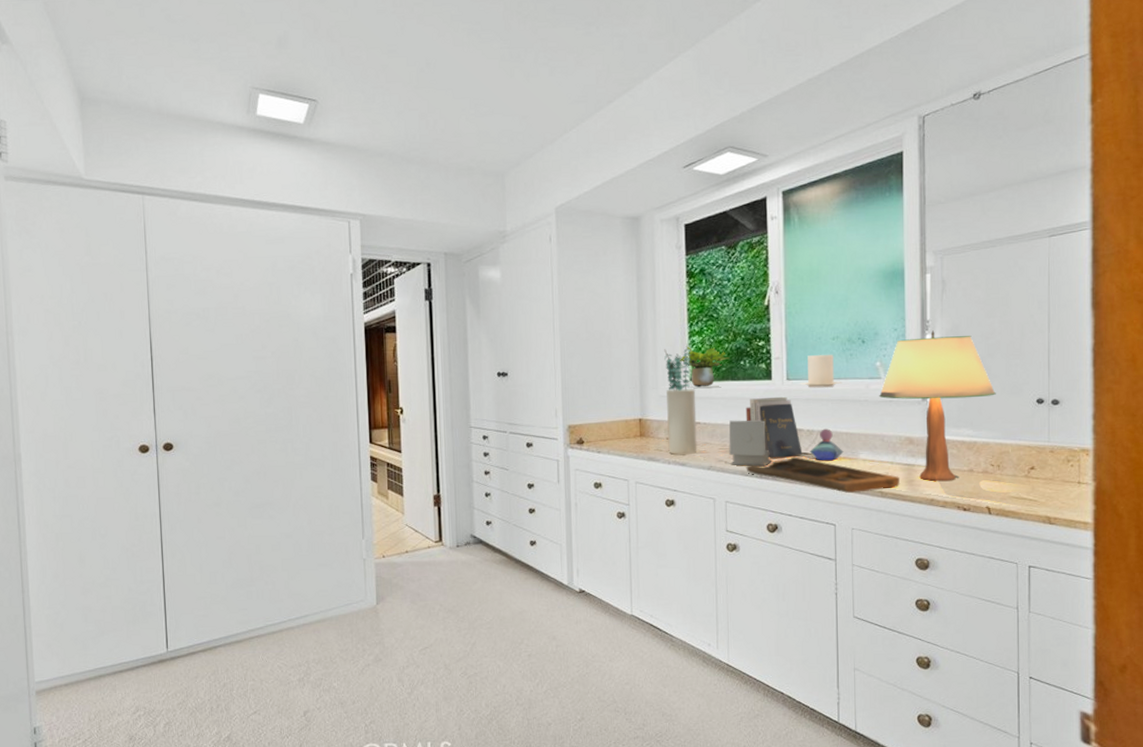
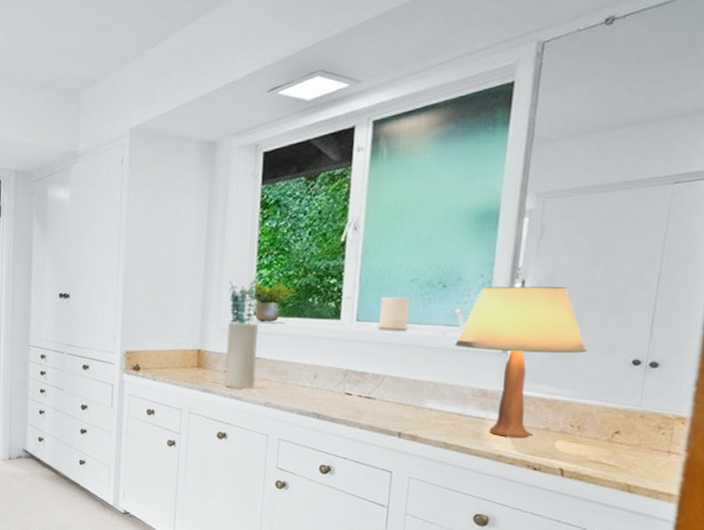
jewelry box: present [728,420,771,467] -> none [287,358,331,408]
books: present [745,396,803,458] -> none [308,337,365,400]
decorative tray: present [746,456,901,493] -> none [303,399,468,442]
perfume bottle: present [810,428,844,461] -> none [373,374,410,407]

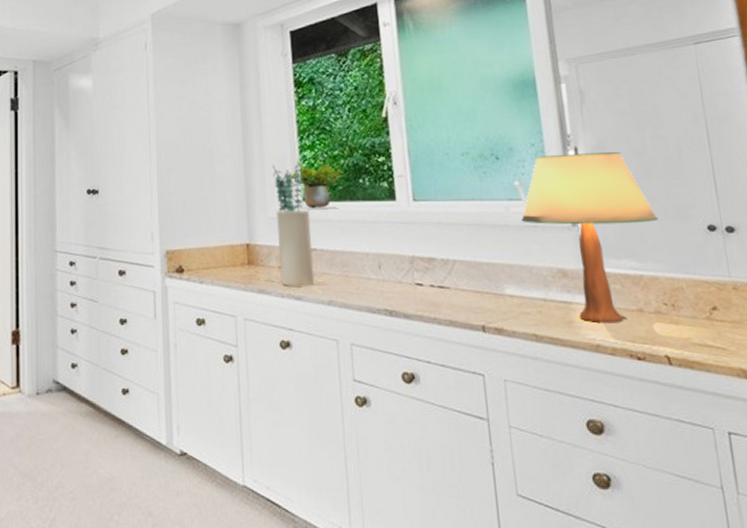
candle: present [370,296,416,332] -> none [428,172,477,211]

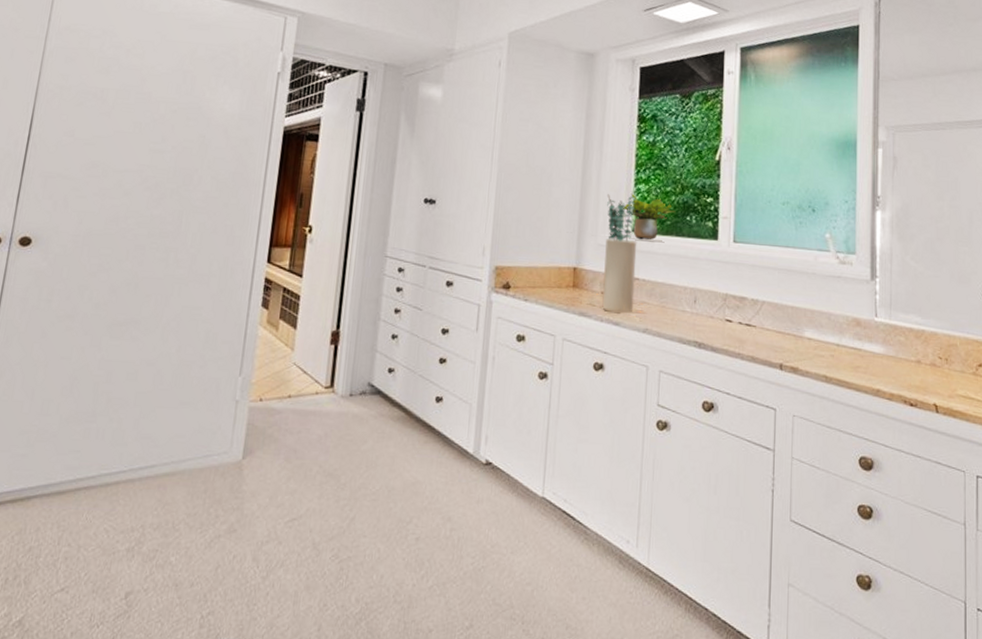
table lamp: present [521,146,658,324] -> none [827,207,945,372]

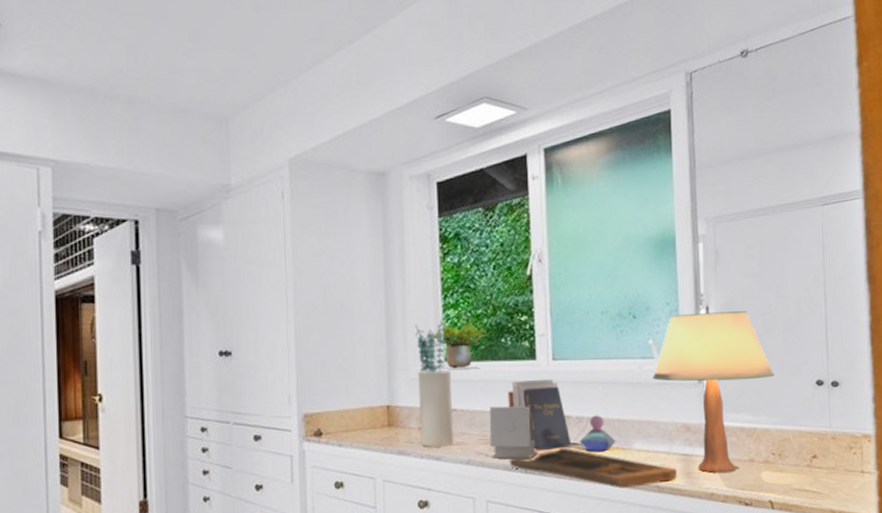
jewelry box: none [667,279,712,335] -> present [489,406,537,460]
decorative tray: none [684,327,846,375] -> present [509,447,678,488]
books: none [688,258,745,327] -> present [507,378,572,450]
perfume bottle: none [753,299,788,336] -> present [579,415,616,452]
table lamp: none [827,207,945,372] -> present [653,305,775,474]

